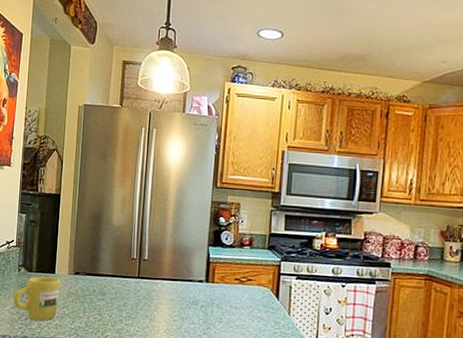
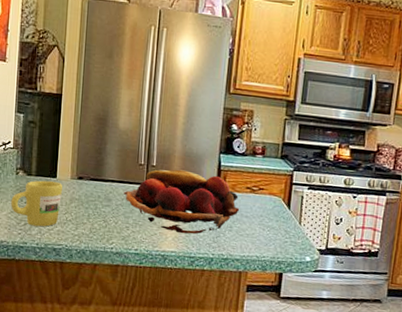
fruit basket: none [117,262,229,326] -> present [124,169,240,234]

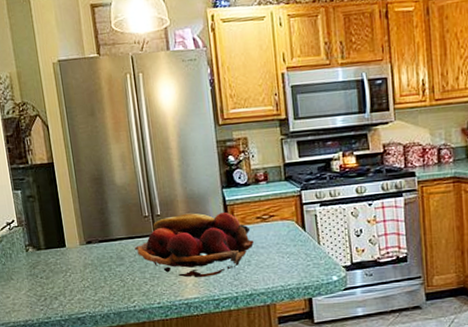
mug: present [11,180,62,227] -> none [26,251,76,300]

